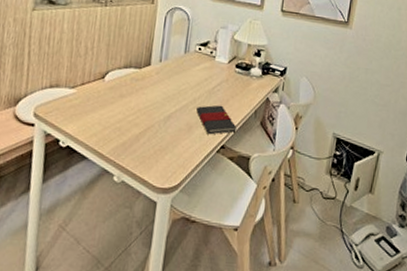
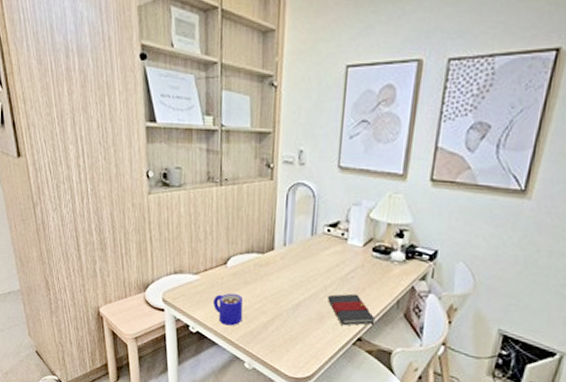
mug: none [87,106,118,139] -> present [213,293,244,326]

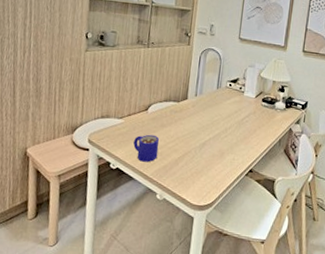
book: present [328,293,376,326] -> none [228,134,263,160]

